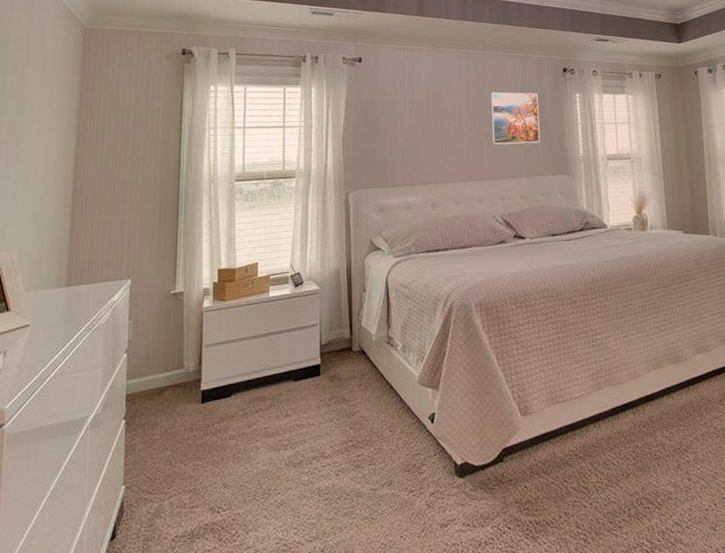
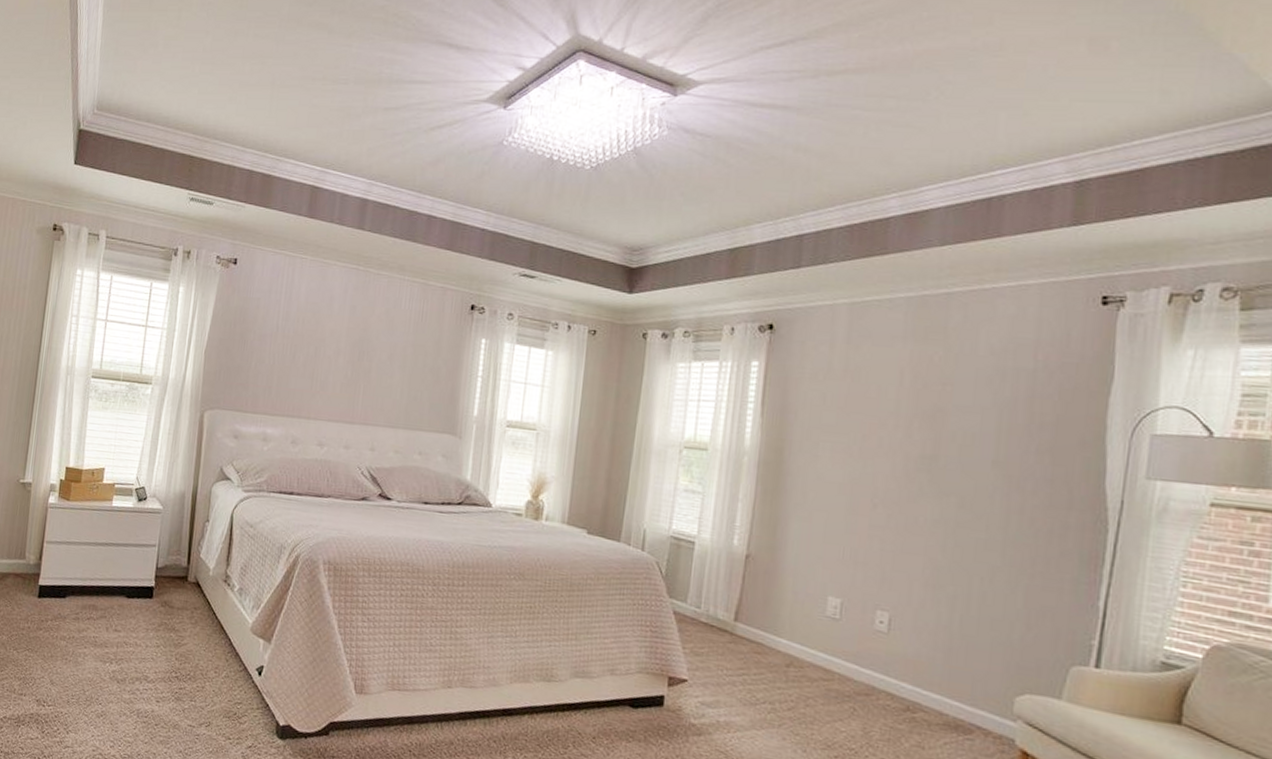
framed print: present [490,92,540,145] -> none [370,321,434,392]

